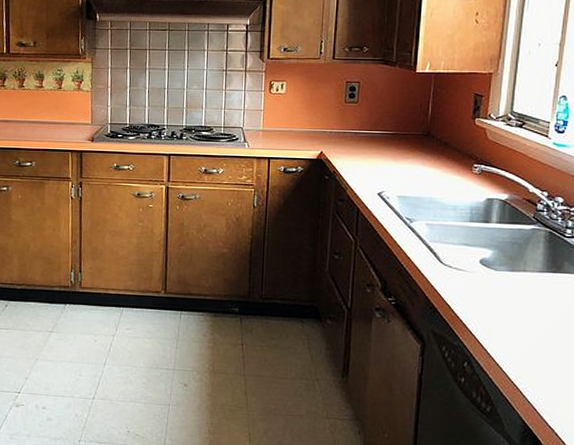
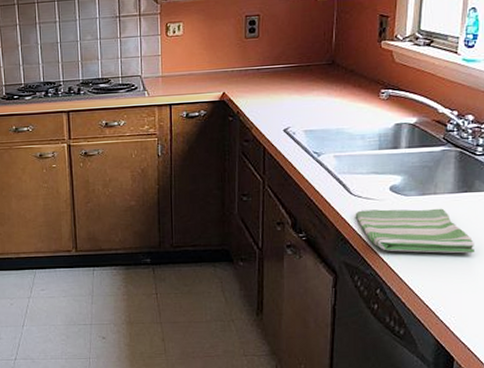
dish towel: none [444,280,564,335] -> present [355,208,476,254]

